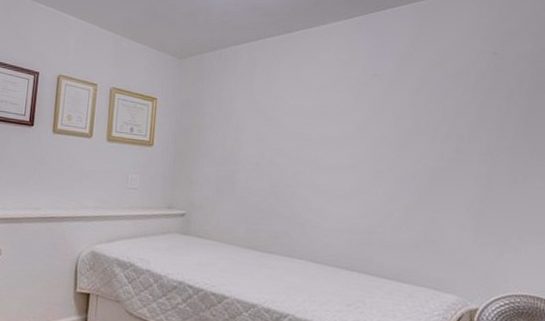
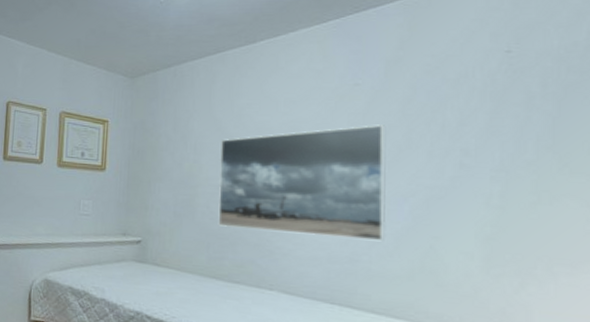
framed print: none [255,111,399,215] -> present [218,125,386,242]

